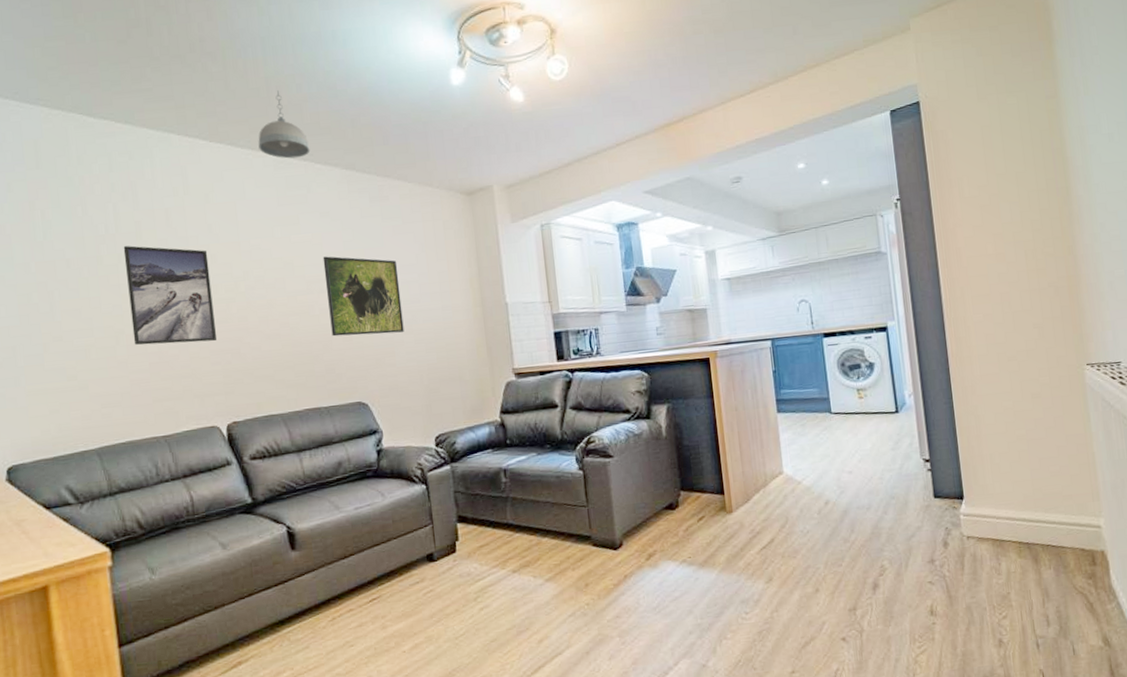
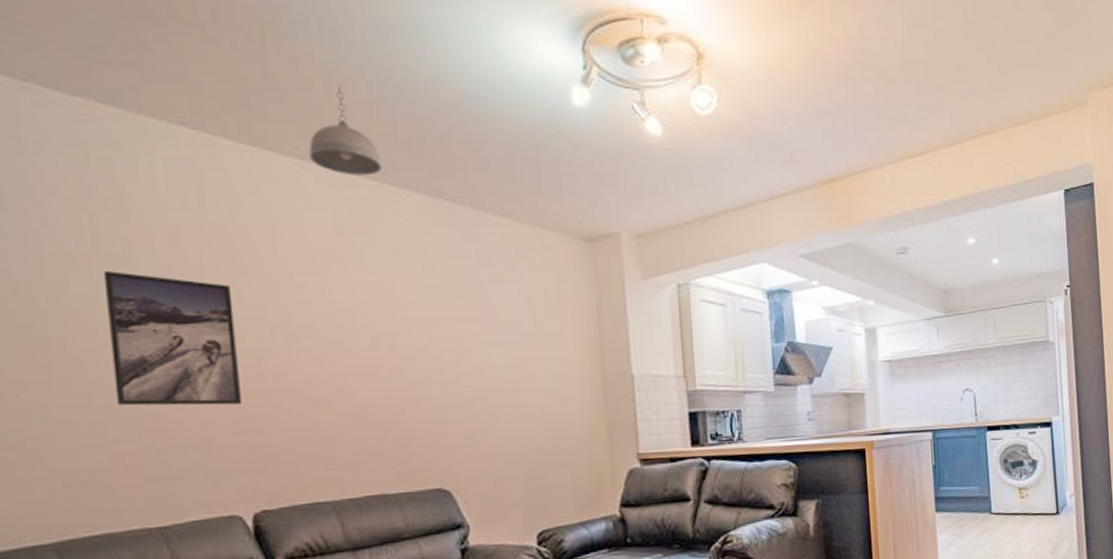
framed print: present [322,256,404,337] -> none [395,304,502,406]

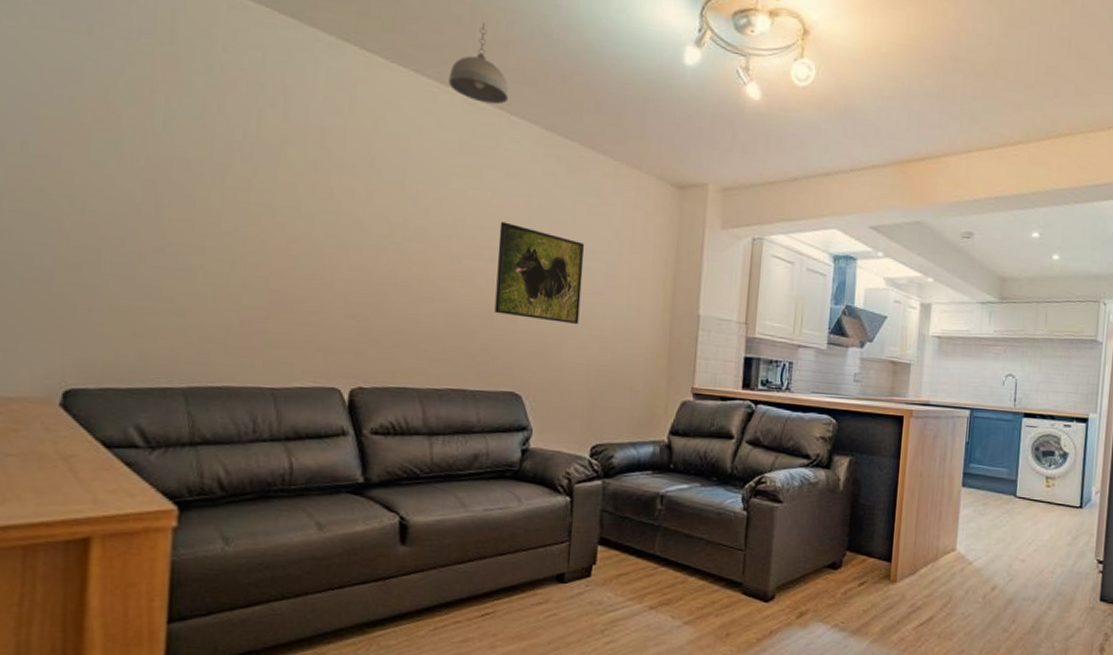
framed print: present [103,271,243,406] -> none [253,159,364,292]
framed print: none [395,304,502,406] -> present [494,221,585,324]

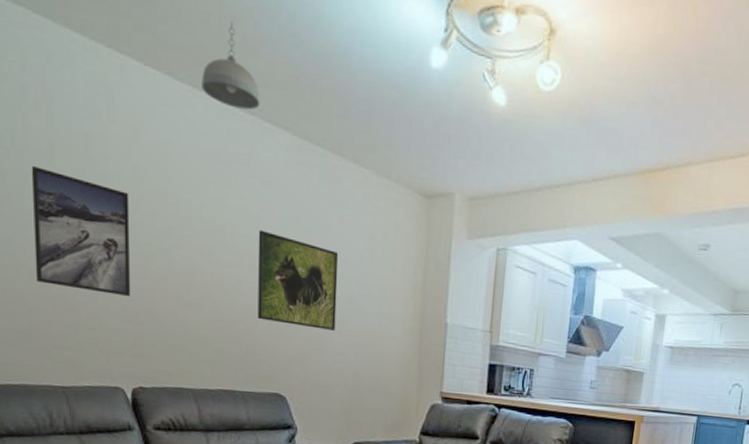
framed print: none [253,159,364,292] -> present [31,166,131,297]

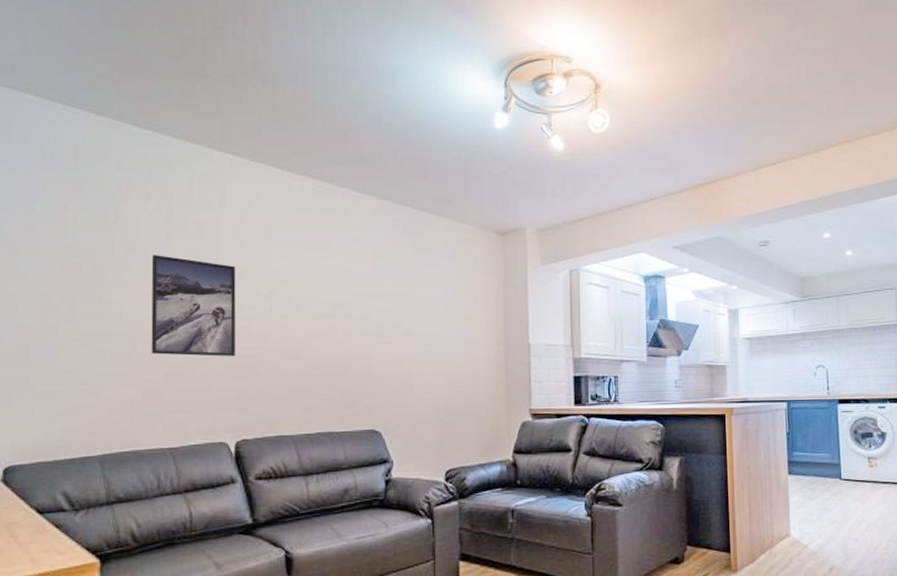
pendant light: present [201,22,261,110] -> none [299,118,350,184]
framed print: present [257,230,339,331] -> none [351,282,425,364]

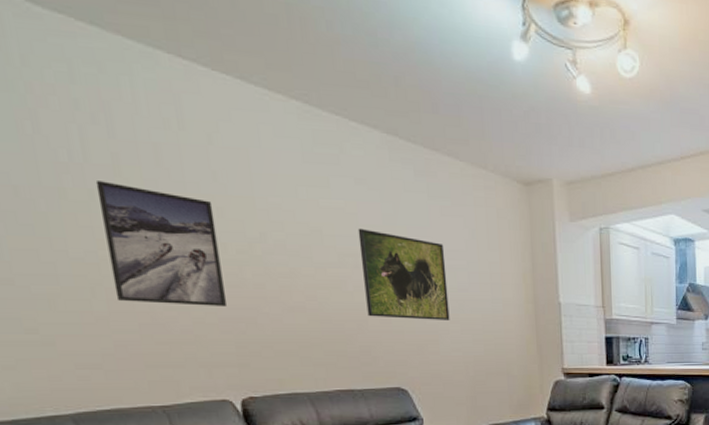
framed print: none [351,282,425,364] -> present [357,228,450,320]

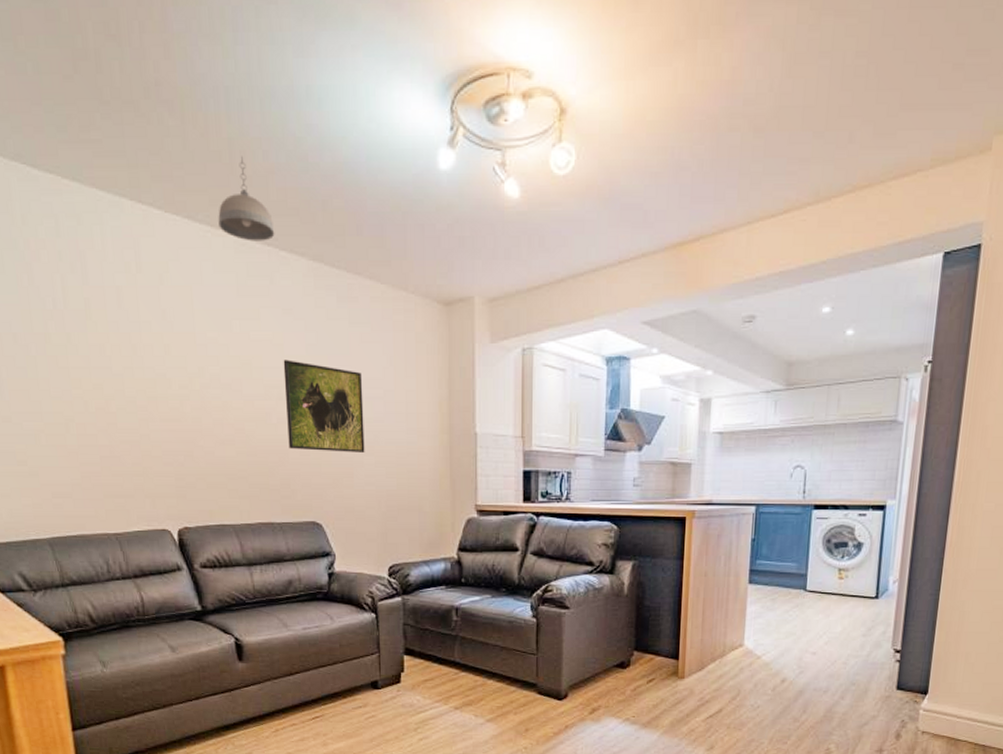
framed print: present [95,181,228,308] -> none [72,325,170,441]
pendant light: none [276,23,344,110] -> present [218,156,275,241]

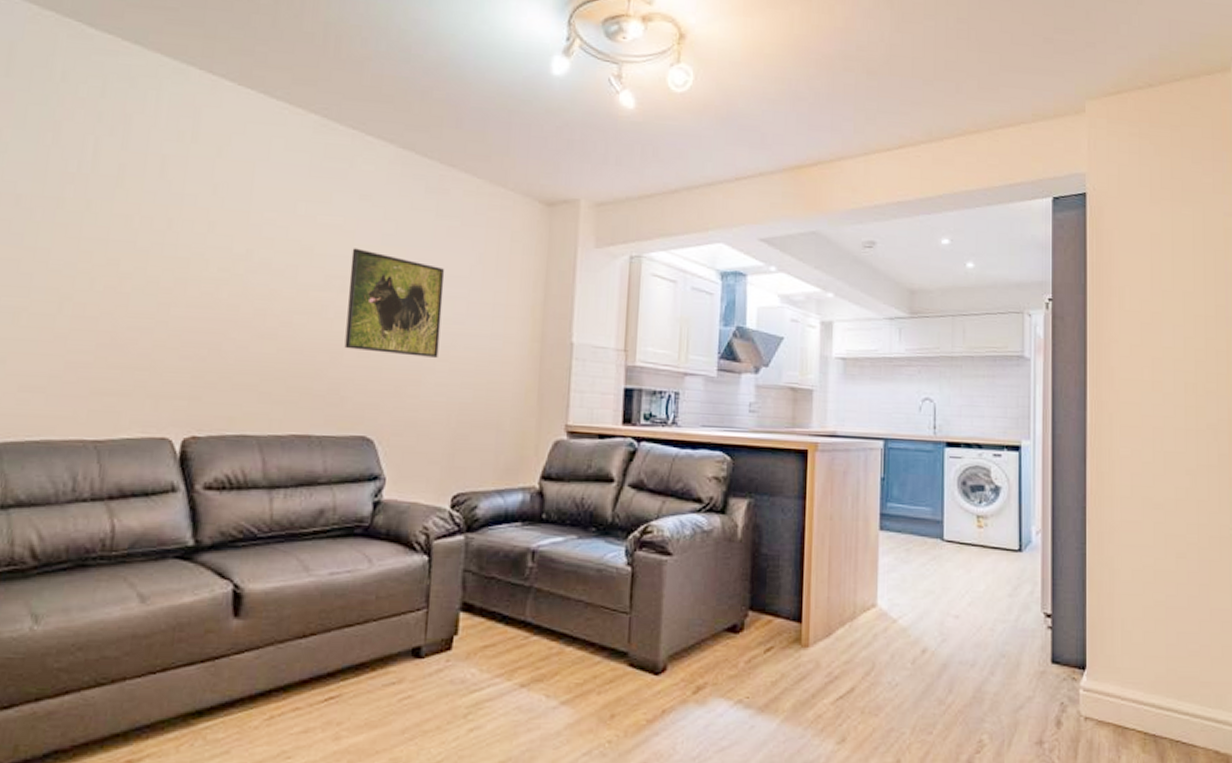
pendant light: present [218,156,275,241] -> none [299,40,364,124]

